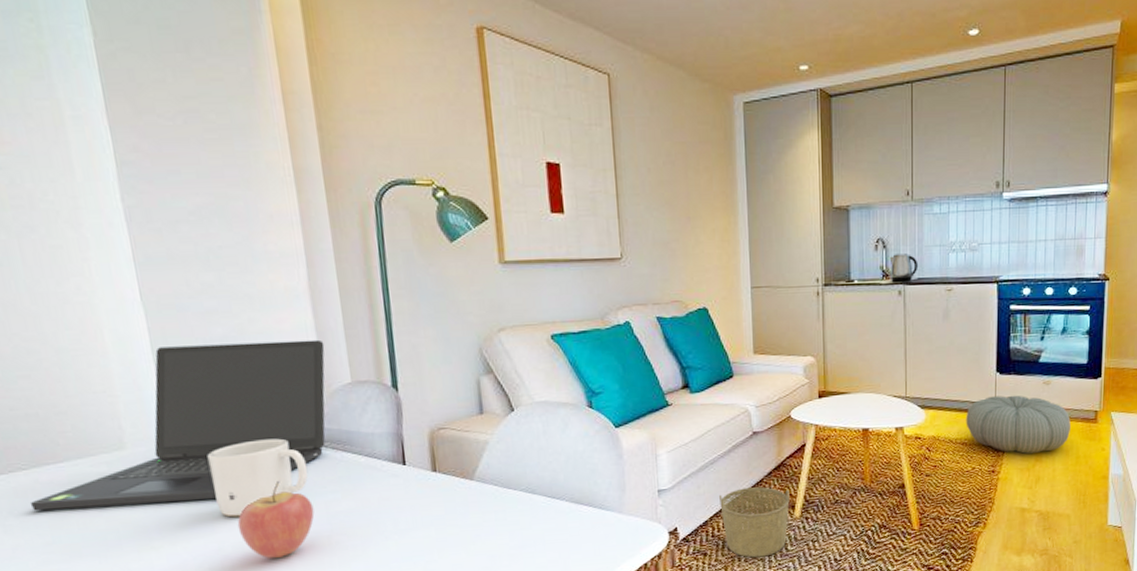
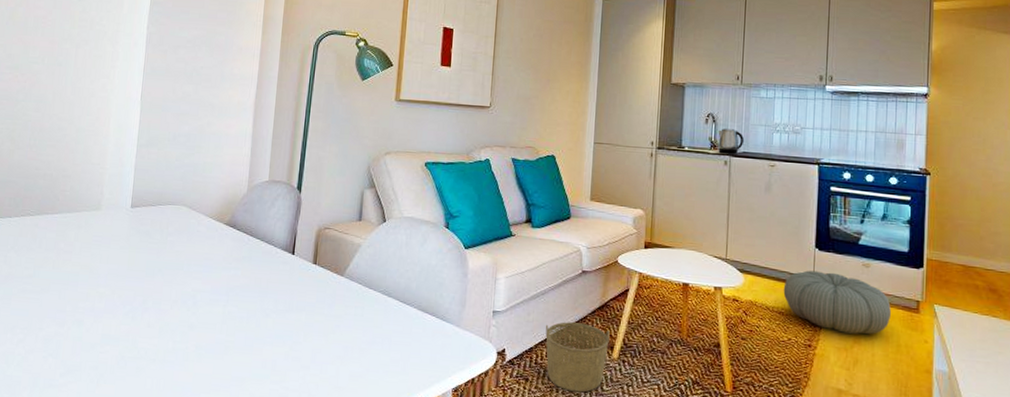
laptop: present [29,339,326,511] -> none [27,136,256,261]
mug: present [207,438,309,518] -> none [151,216,222,278]
fruit: present [237,480,315,558] -> none [160,252,219,318]

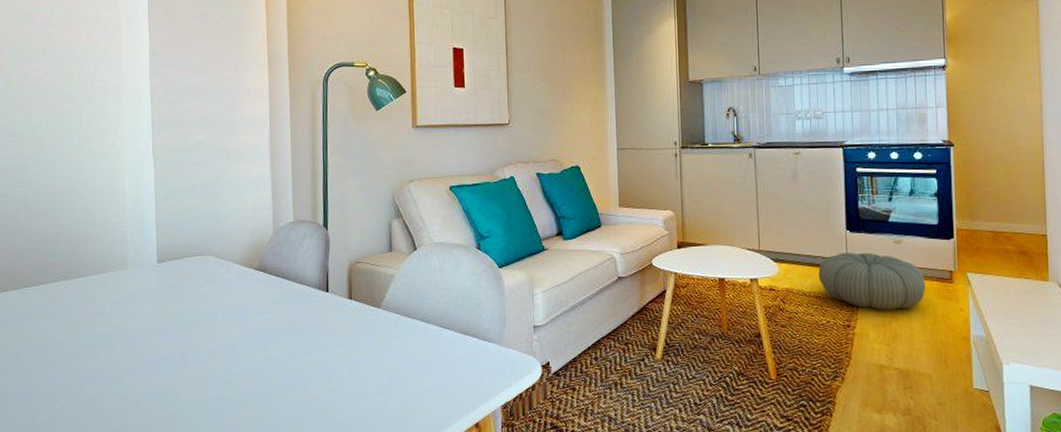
basket: present [545,322,610,393] -> none [588,328,652,396]
kettle: present [718,127,745,155] -> none [740,120,767,147]

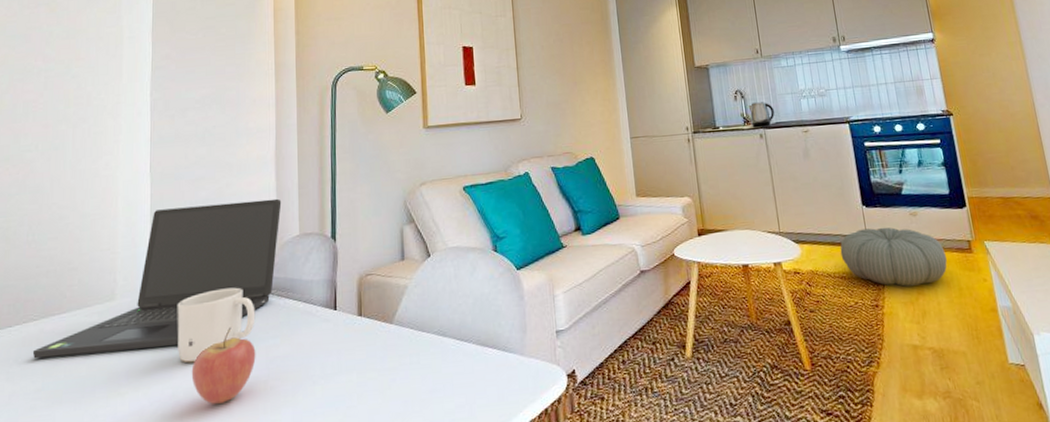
laptop: none [56,186,277,315] -> present [32,198,282,359]
mug: none [183,265,254,329] -> present [177,287,256,363]
fruit: none [198,300,256,366] -> present [191,326,256,404]
kettle: none [740,120,767,147] -> present [748,101,775,128]

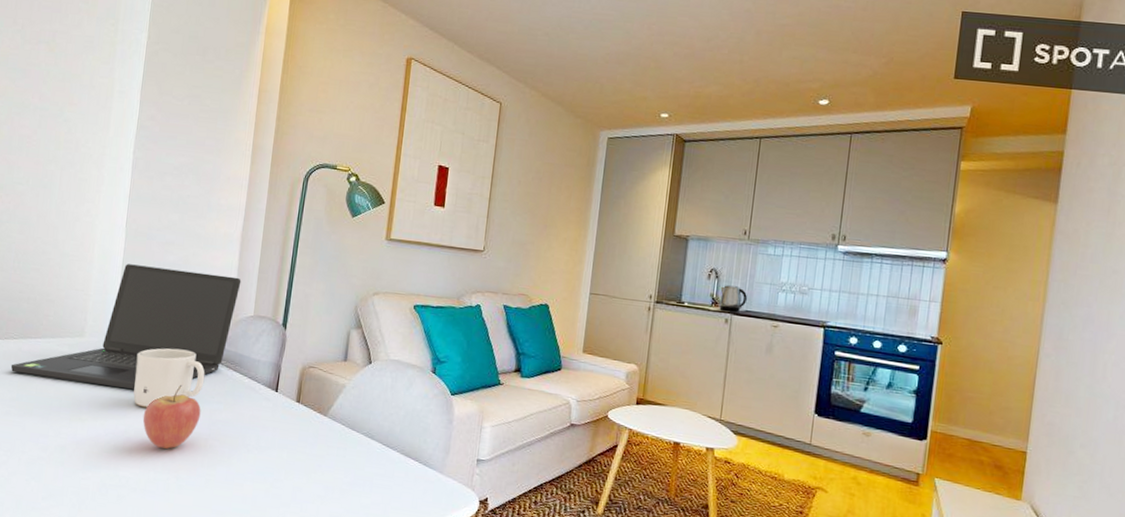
pouf: present [840,227,947,287] -> none [777,436,889,505]

